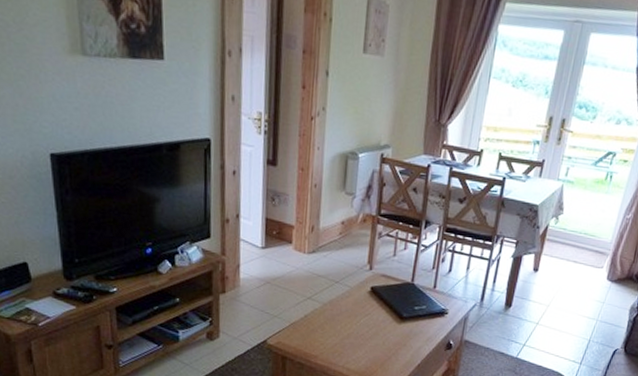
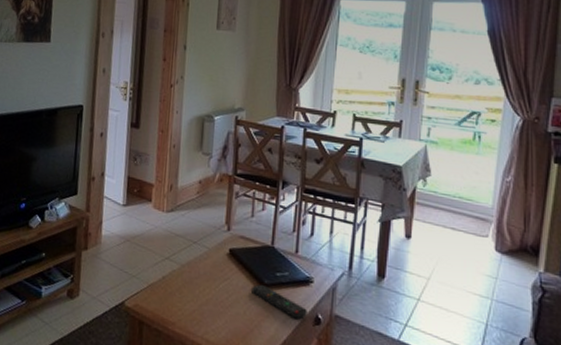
remote control: none [391,317,441,346] -> present [252,284,307,320]

